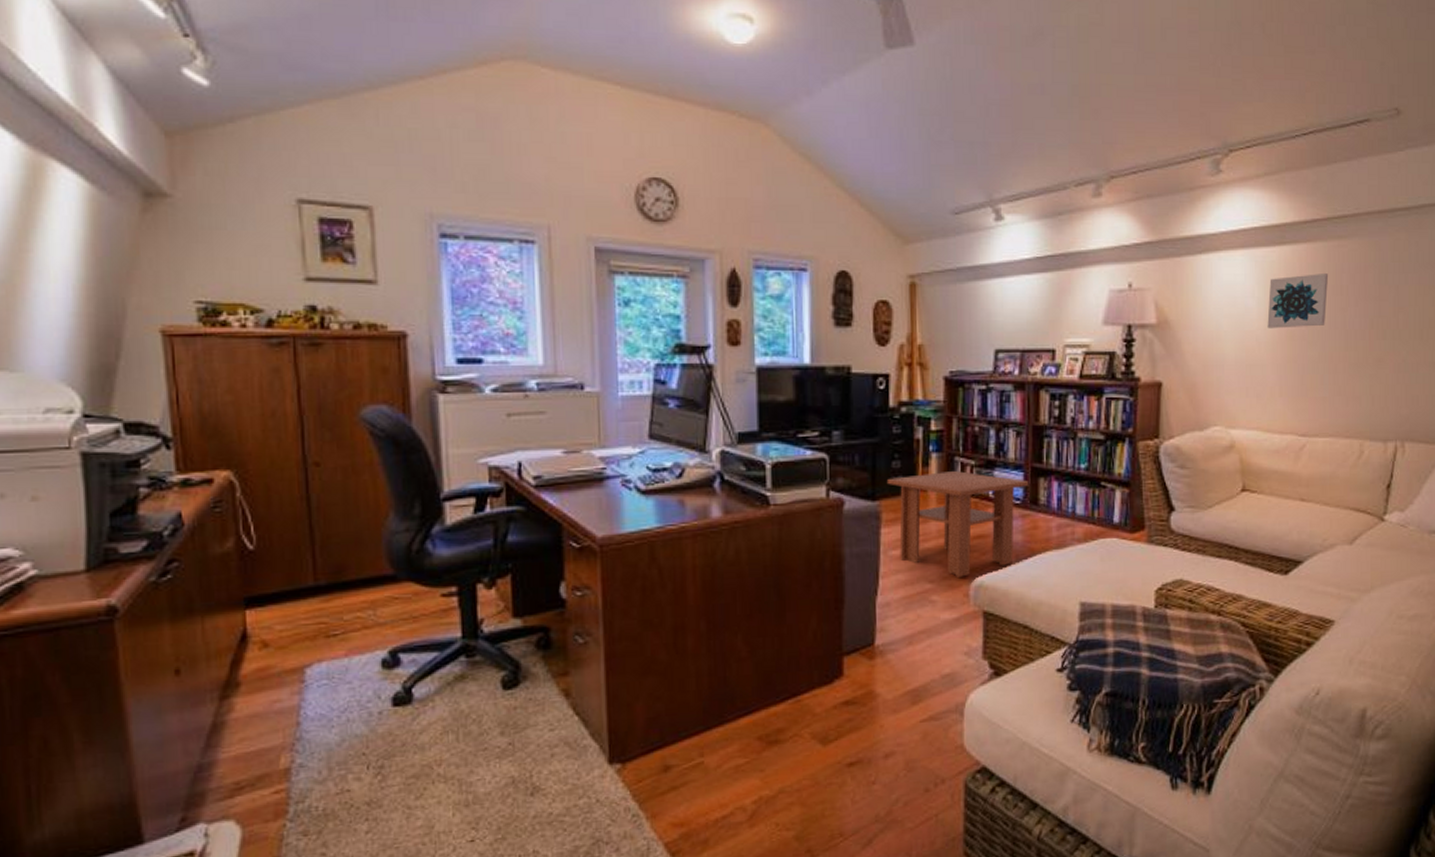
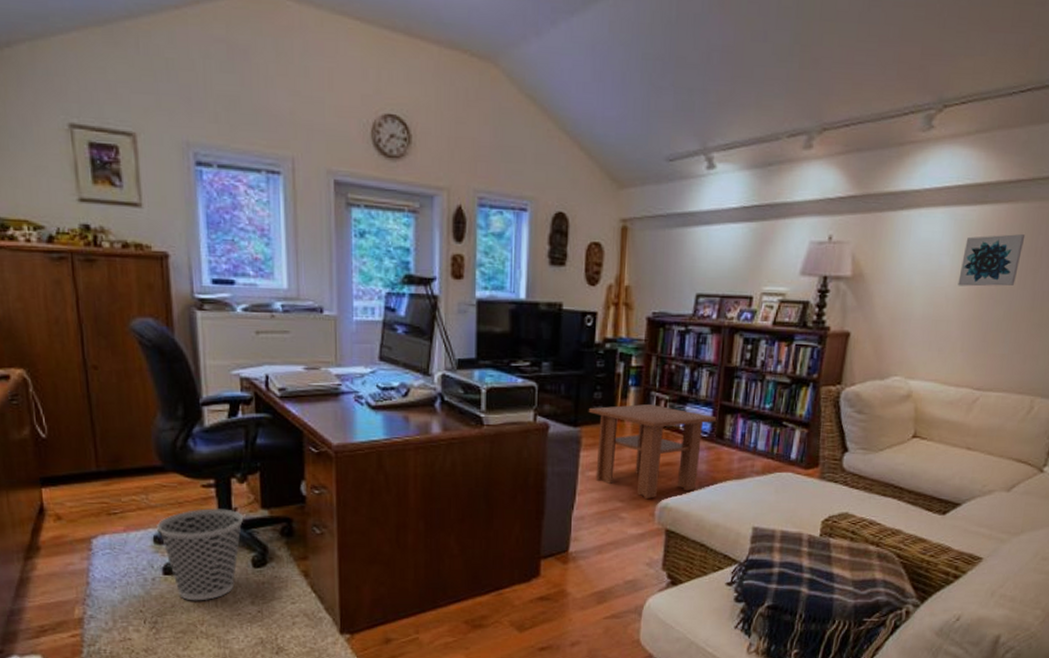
wastebasket: none [386,620,492,737] -> present [157,508,244,601]

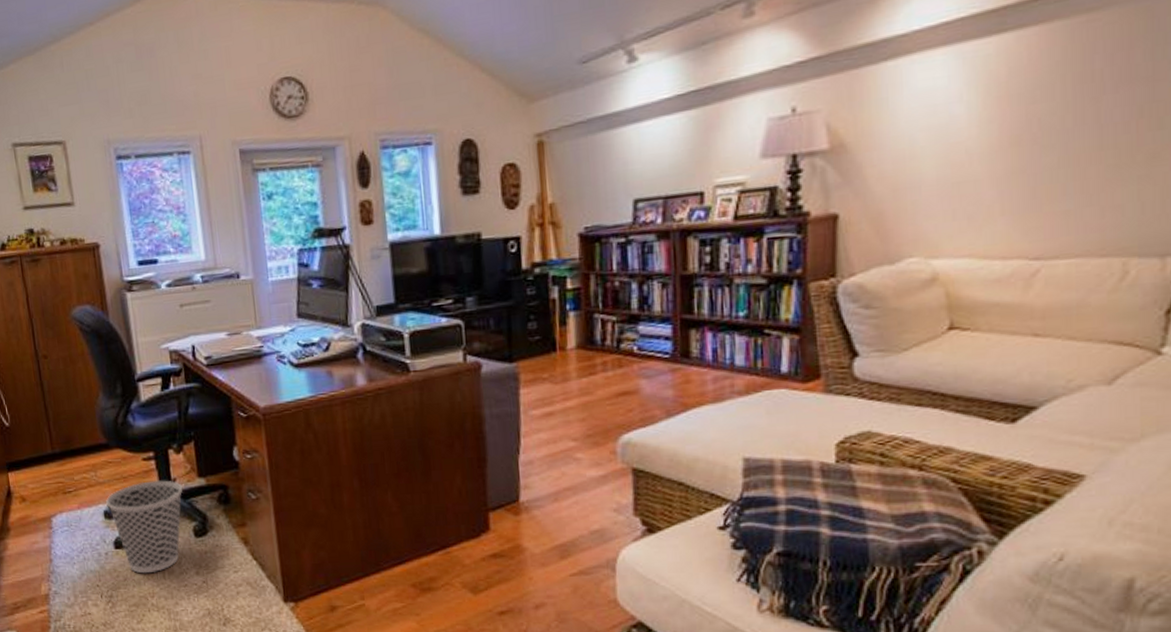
coffee table: present [588,404,717,498] -> none [523,328,679,435]
wall art: present [958,234,1026,287] -> none [981,58,1073,137]

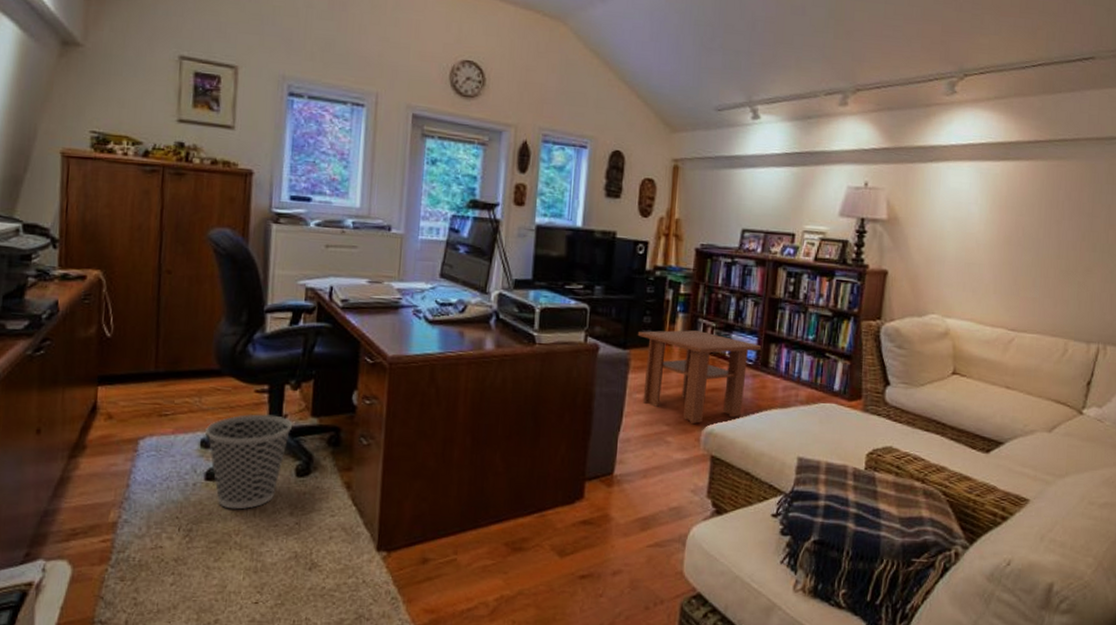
coffee table: none [523,328,679,435] -> present [637,330,762,424]

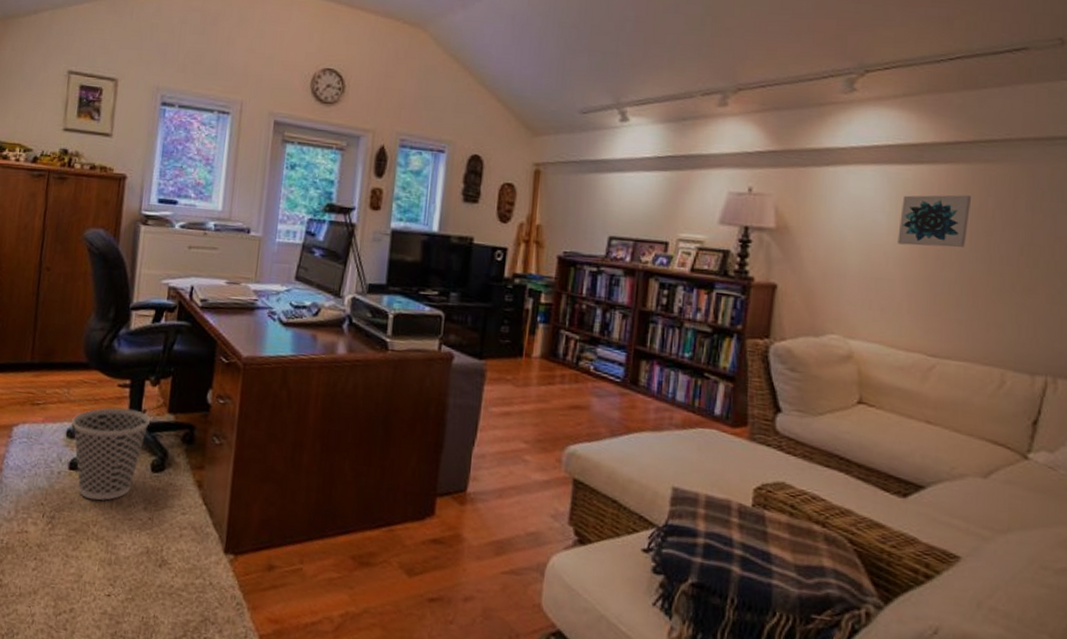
coffee table: present [637,330,762,424] -> none [494,341,631,443]
wall art: none [987,188,1047,235] -> present [897,194,972,248]

